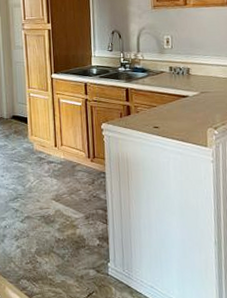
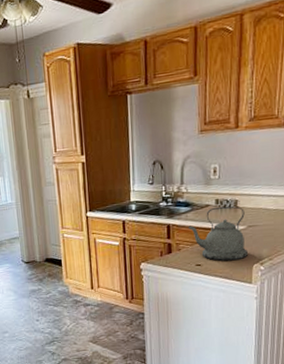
kettle: none [145,73,202,125] -> present [188,206,248,261]

